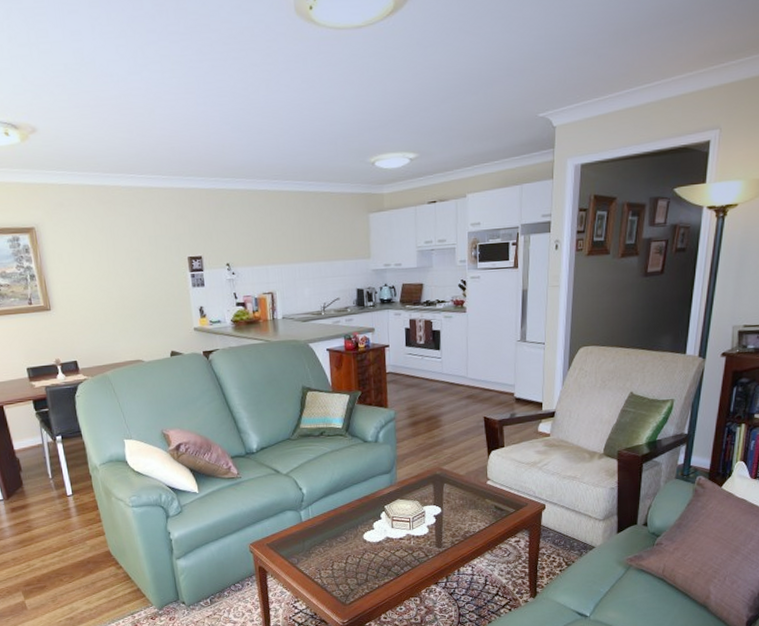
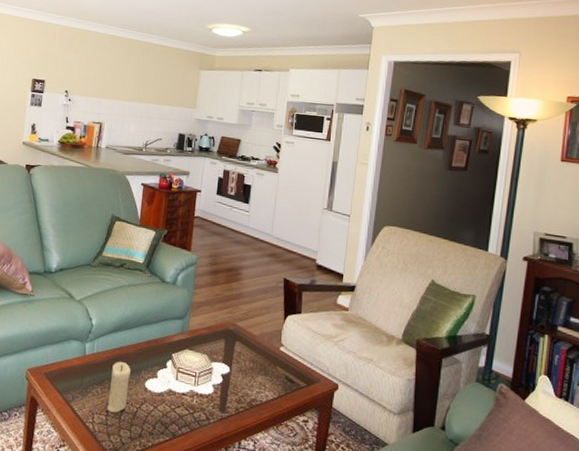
candle: none [330,521,349,567] -> present [107,361,131,413]

